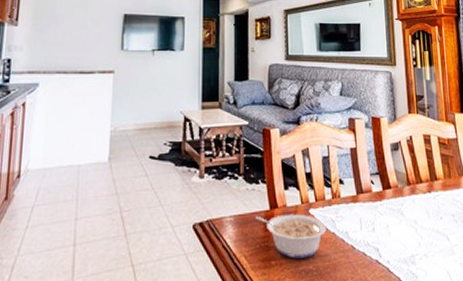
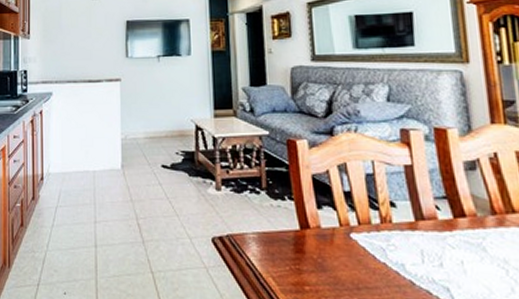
legume: present [255,213,327,259] -> none [283,234,375,288]

